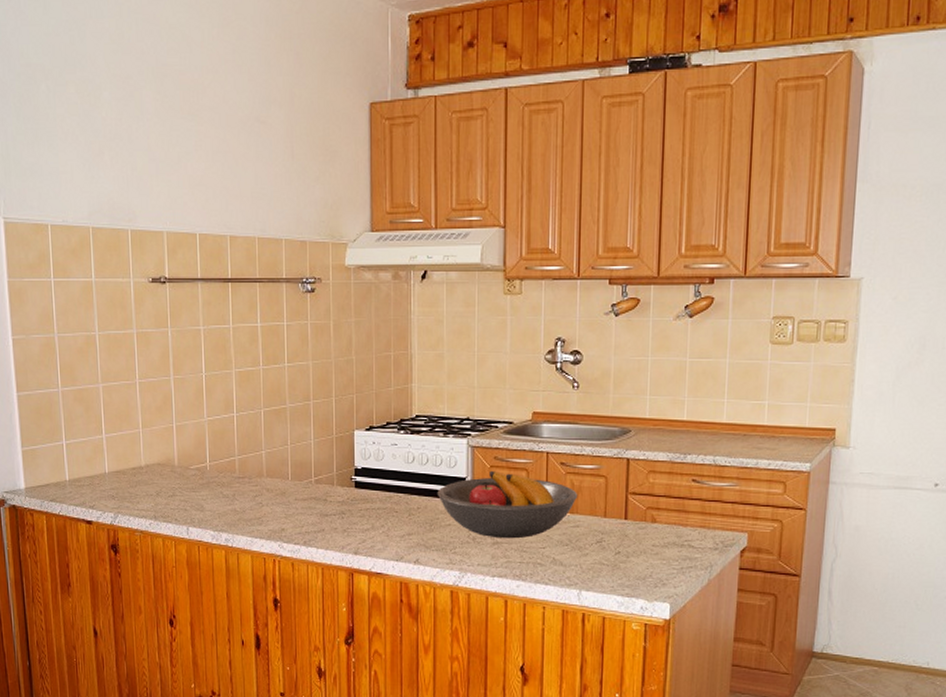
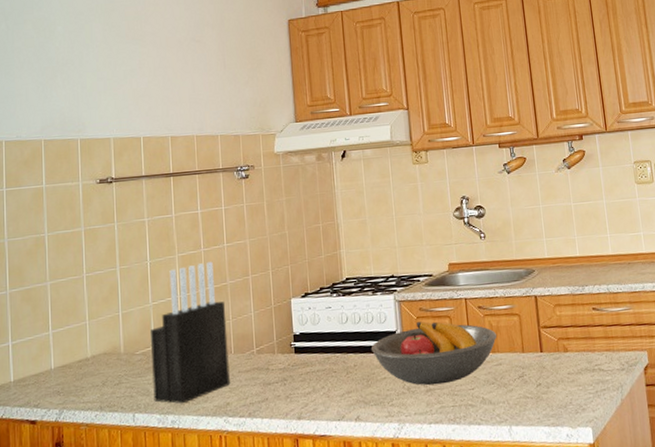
knife block: none [205,381,286,524] -> present [151,261,230,404]

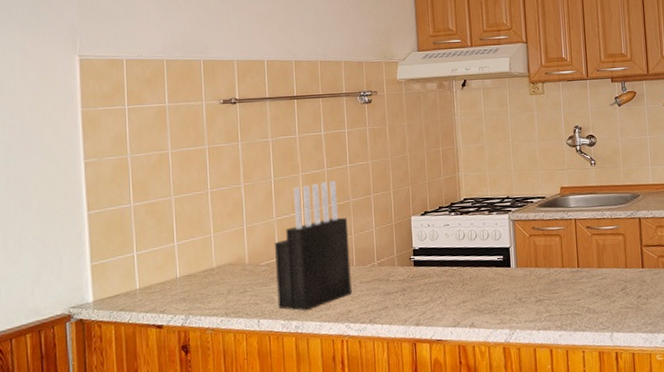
fruit bowl: present [370,321,497,386] -> none [485,239,603,297]

